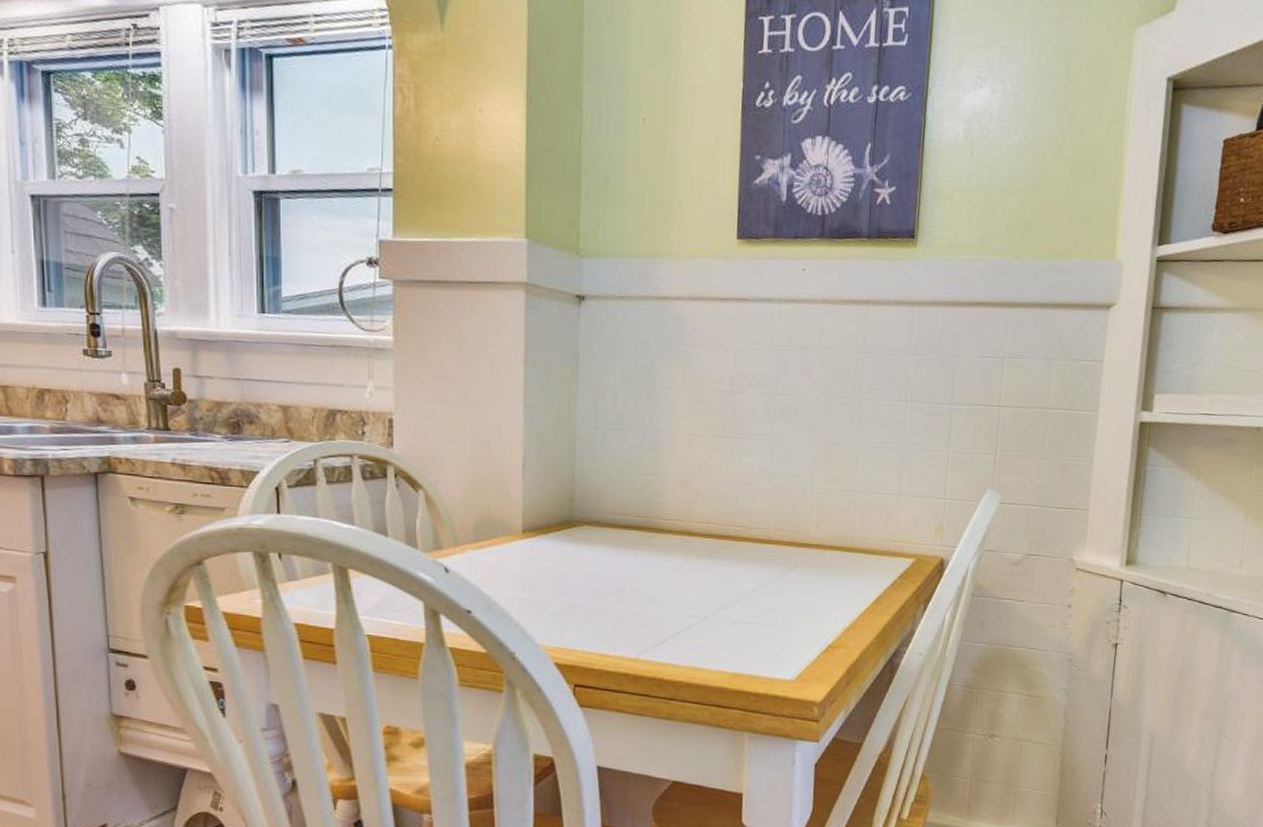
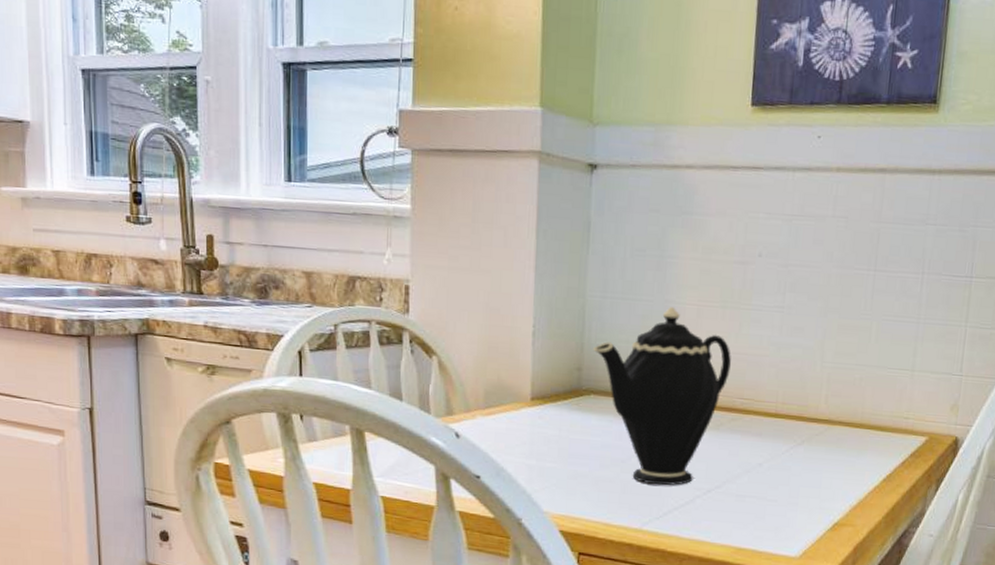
teapot: none [585,437,723,614] -> present [593,307,731,486]

